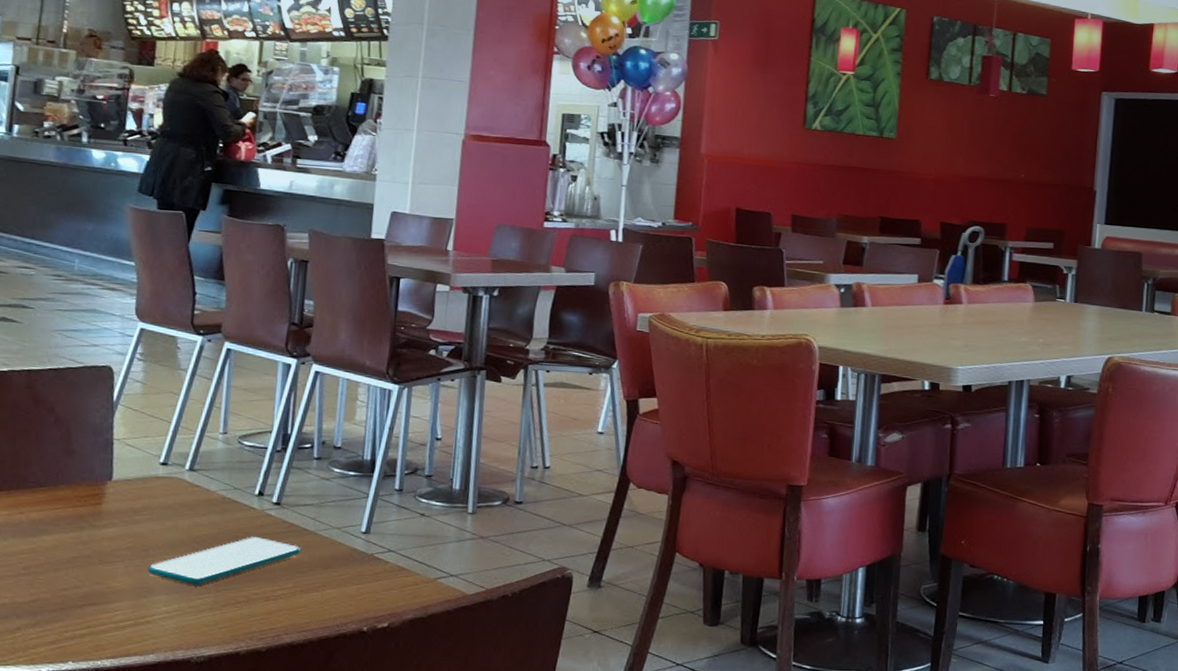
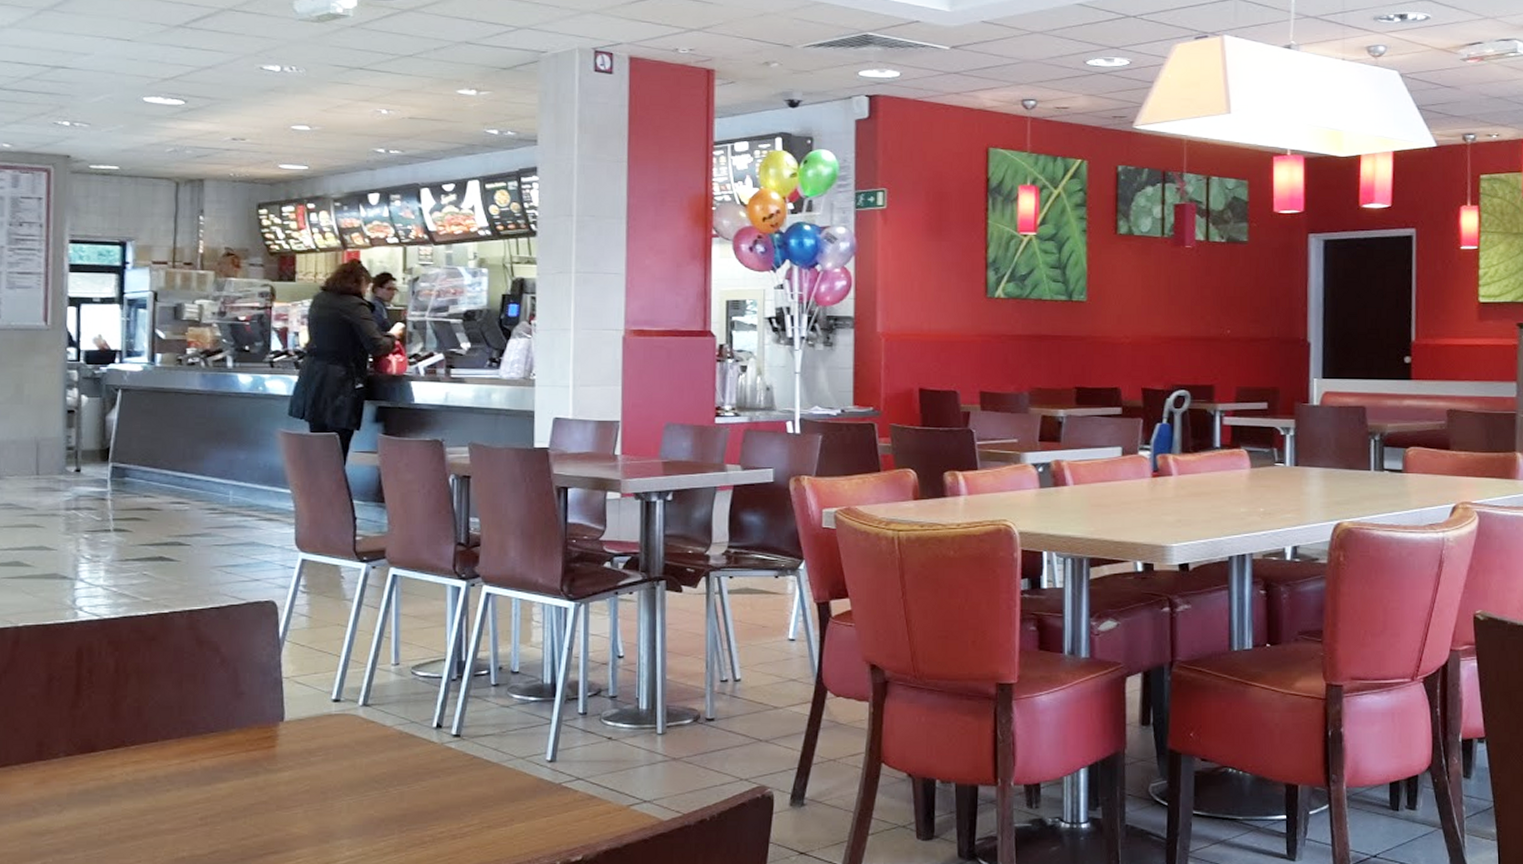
smartphone: present [147,537,302,586] -> none [328,772,486,827]

